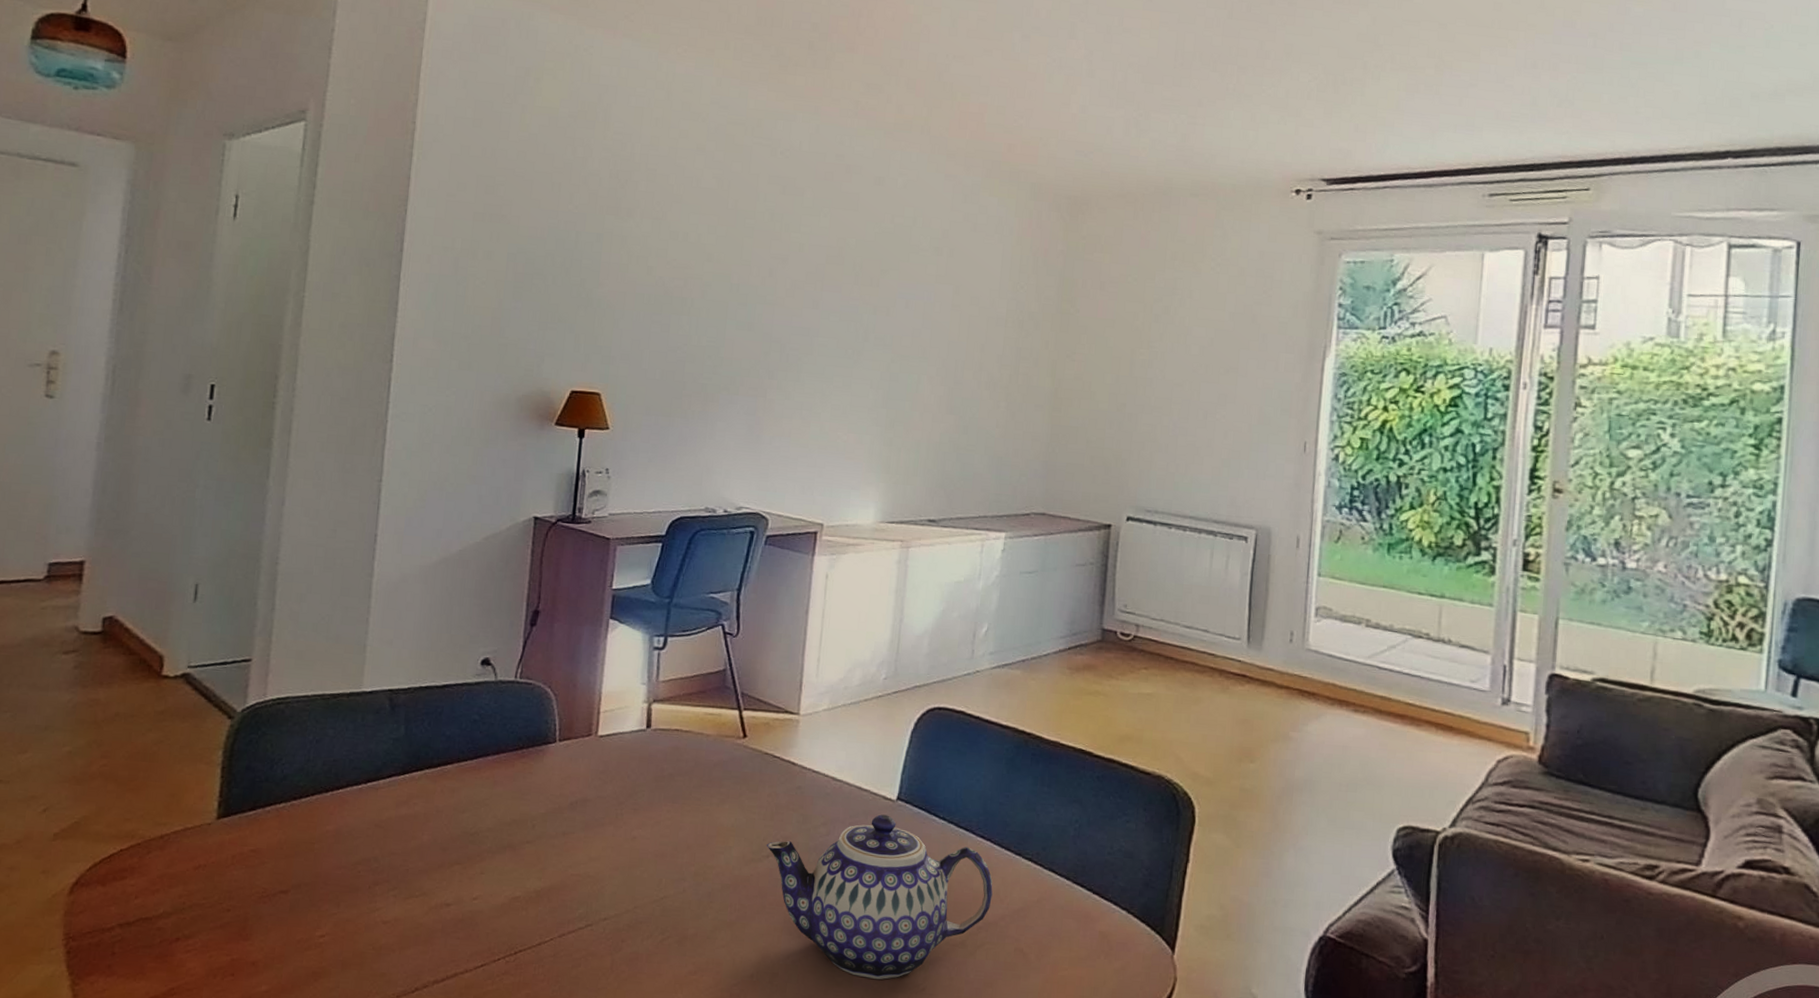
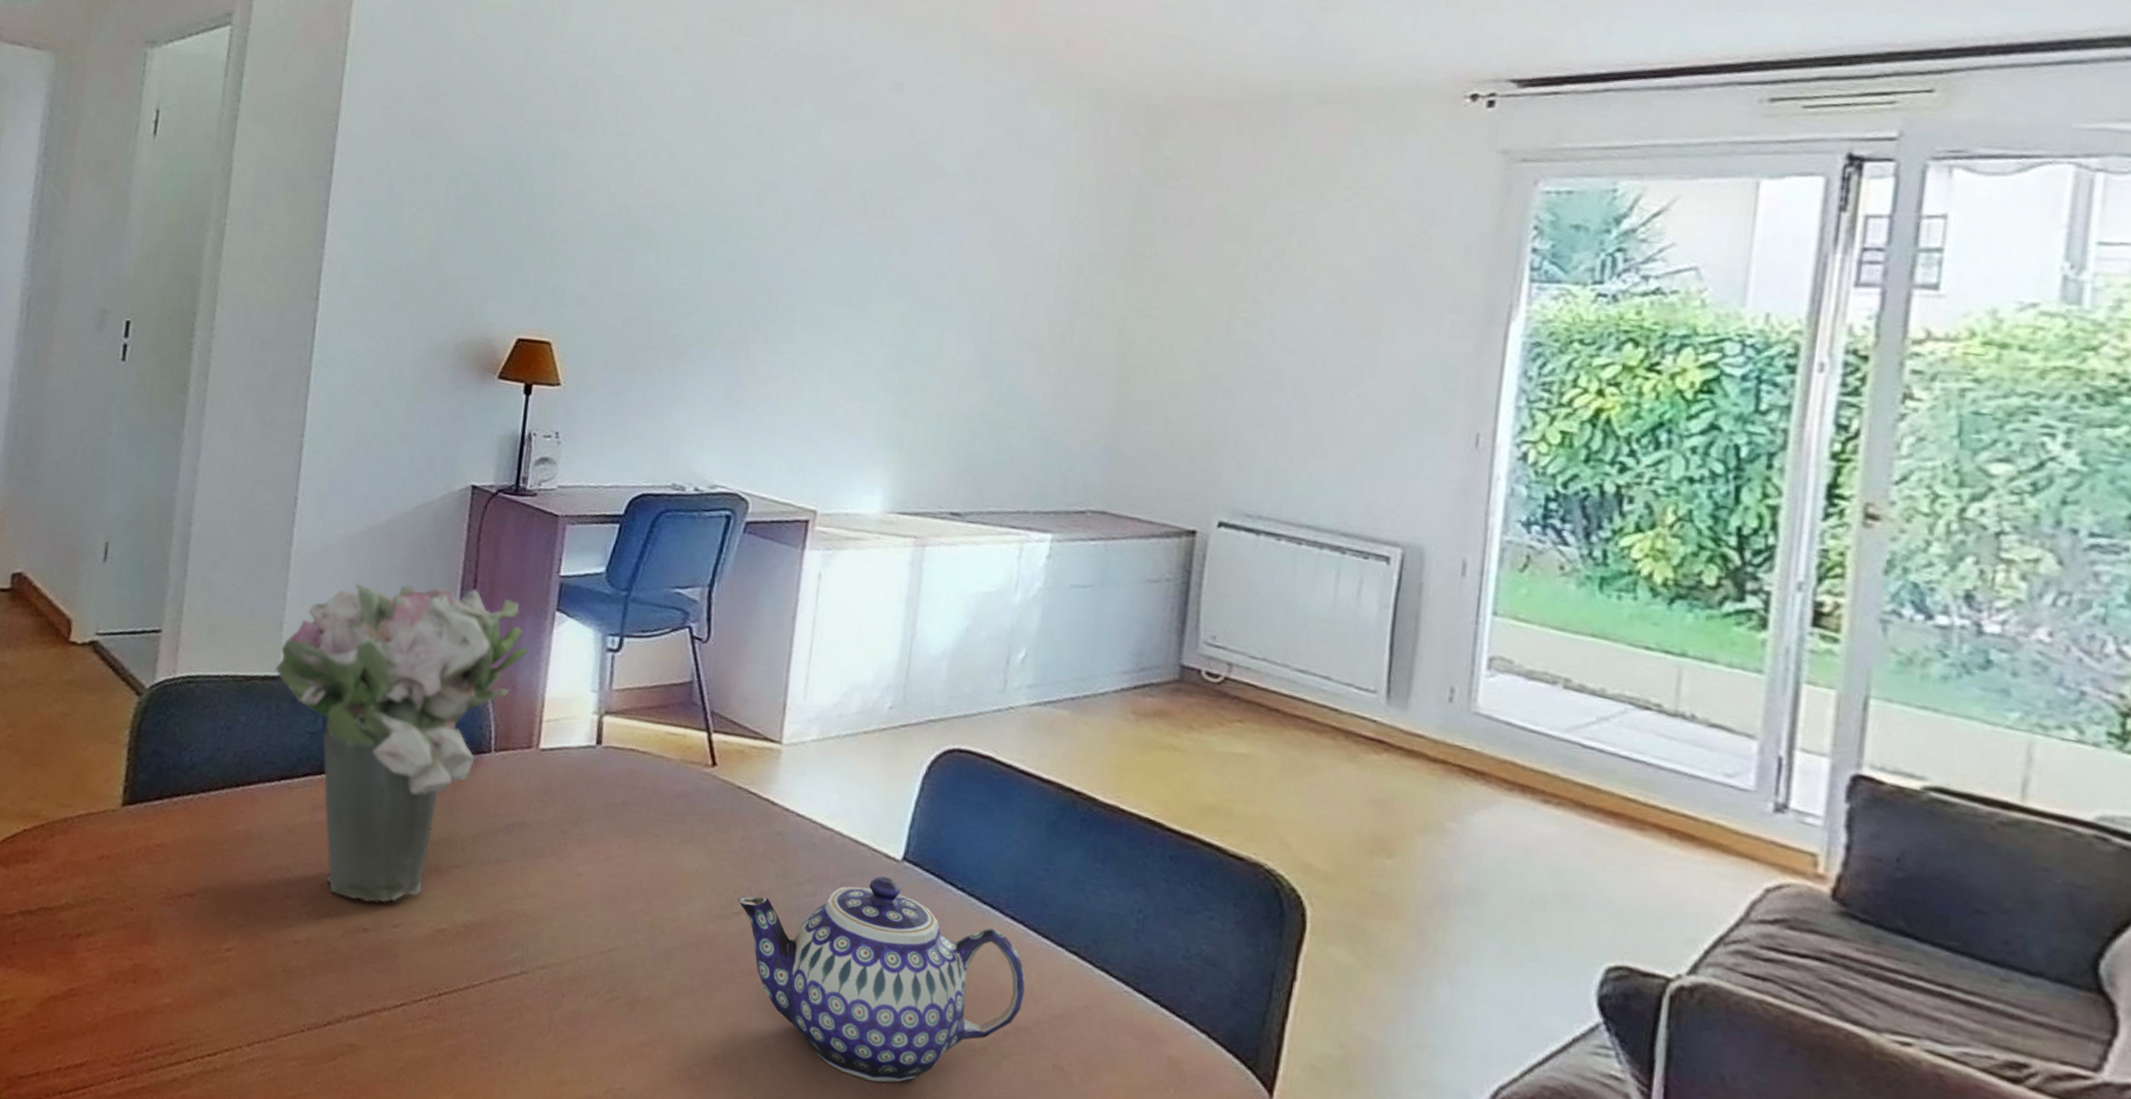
flower bouquet: none [360,605,588,881] -> present [275,583,531,903]

